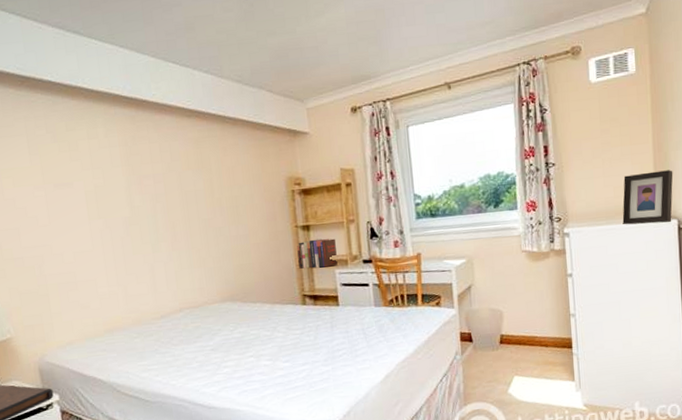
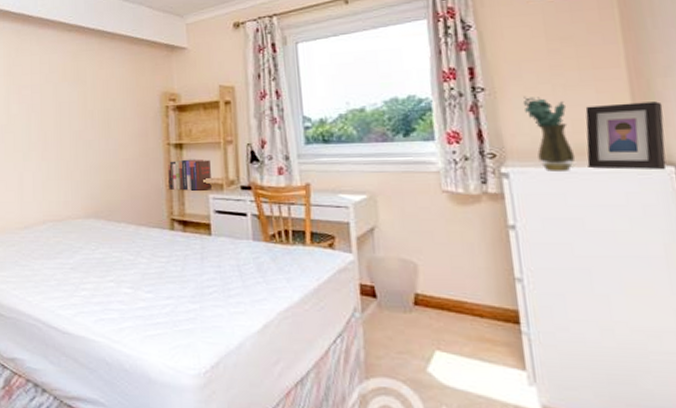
vase: none [581,169,615,230] -> present [522,96,576,173]

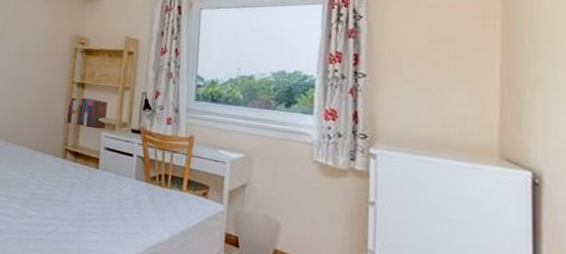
vase: present [522,96,576,173] -> none [399,87,440,162]
picture frame: present [585,101,667,171] -> none [450,105,529,174]

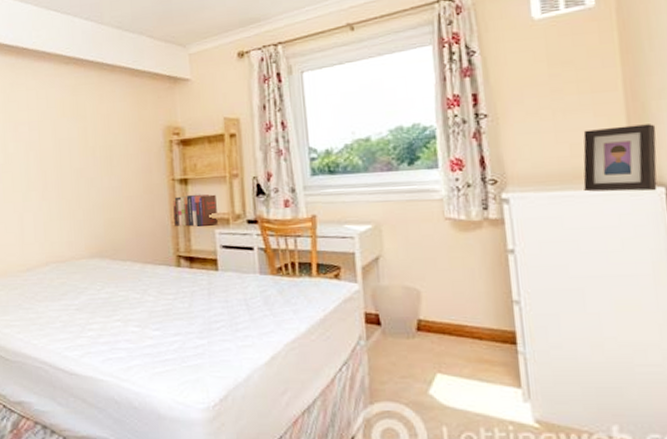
picture frame: none [450,105,529,174] -> present [583,124,658,192]

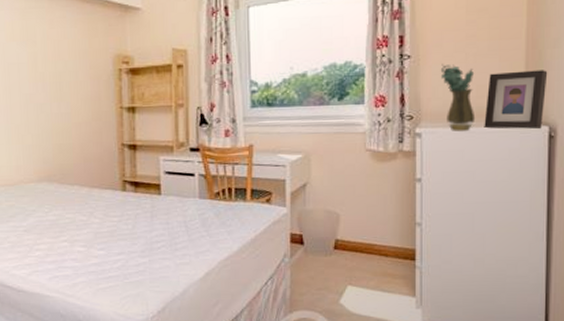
books: present [173,193,218,227] -> none [120,122,162,154]
vase: none [524,121,573,197] -> present [440,63,476,132]

